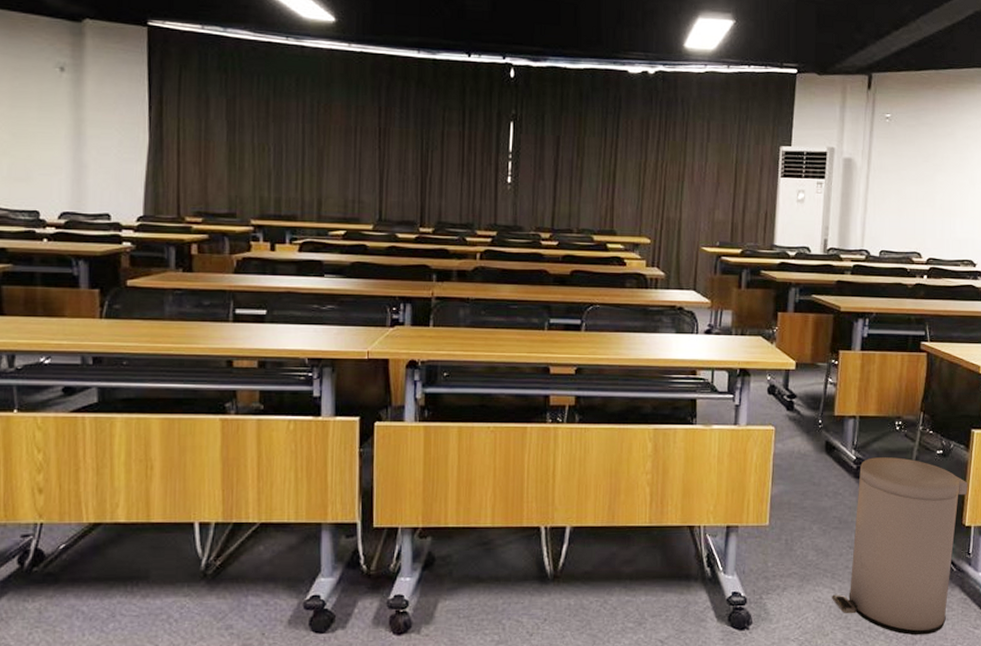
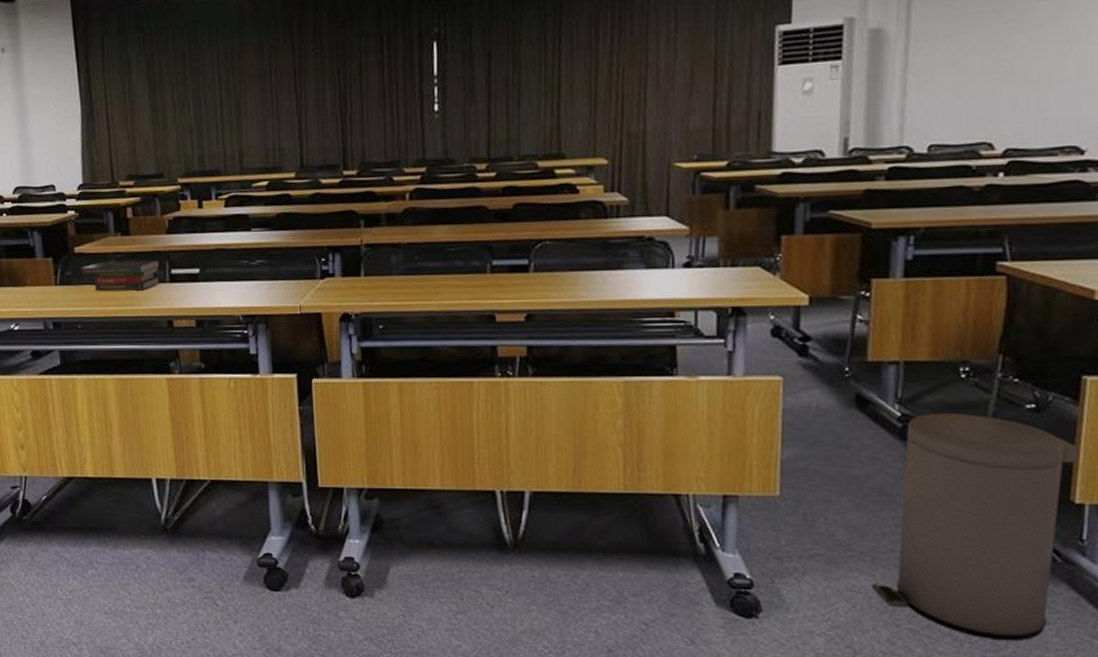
books: none [132,298,223,329] -> present [81,260,159,292]

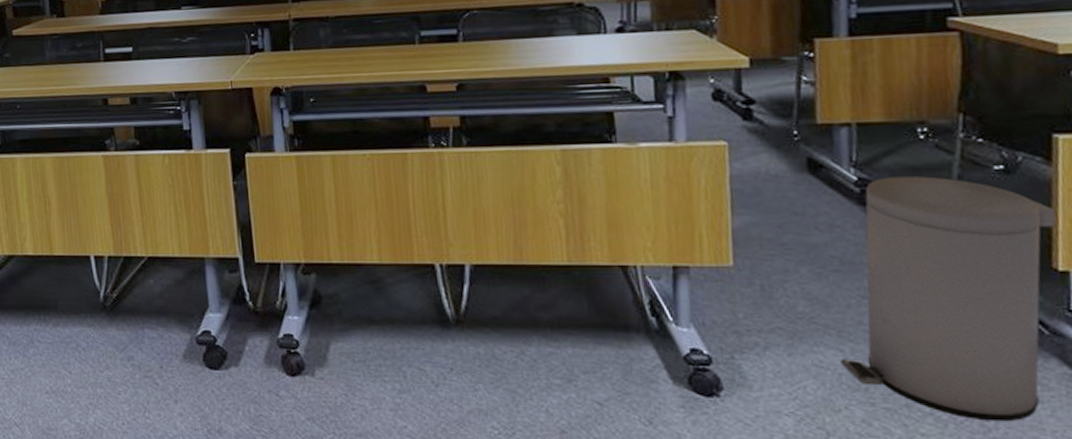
books: present [81,260,159,292] -> none [19,40,94,72]

